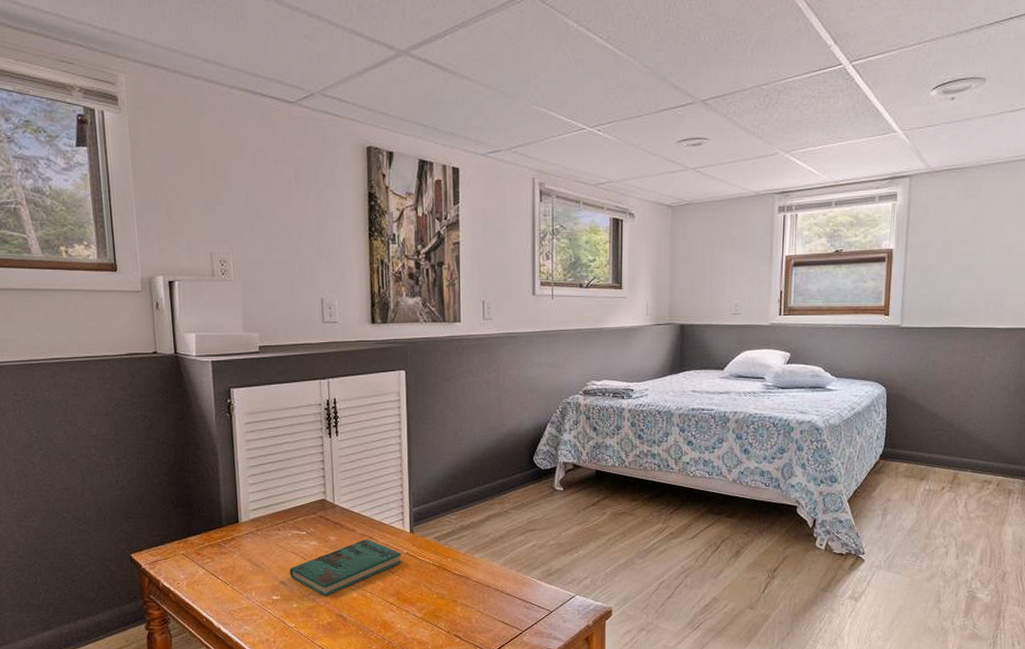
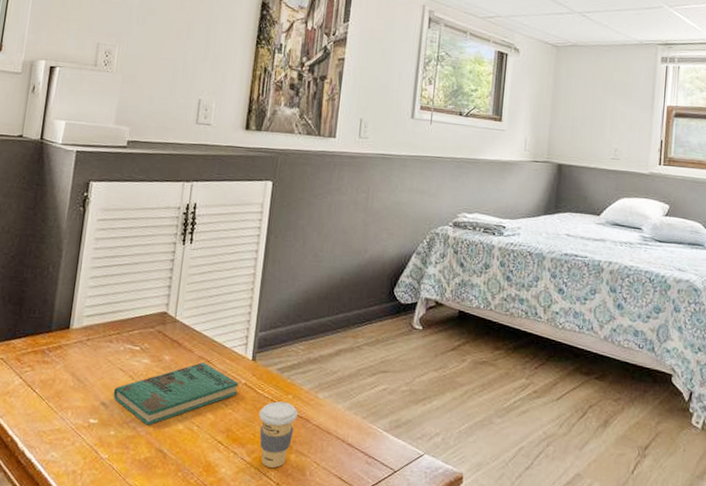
coffee cup: none [423,565,458,619] -> present [259,401,298,468]

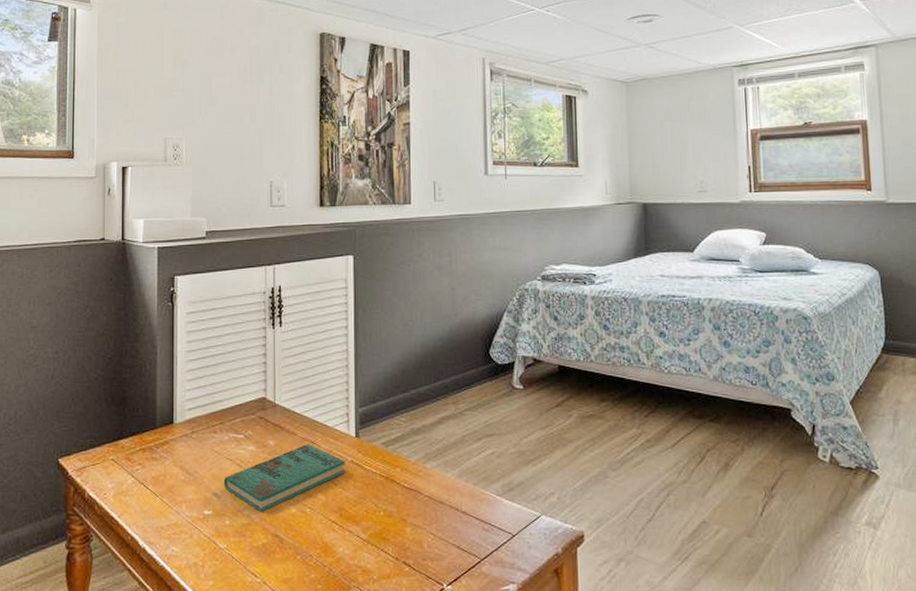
coffee cup: present [259,401,298,468] -> none [369,475,408,543]

